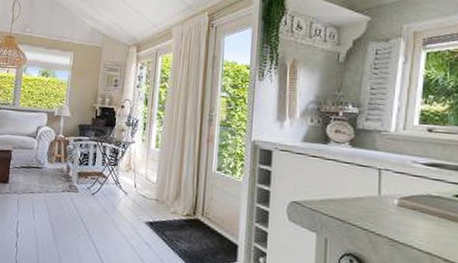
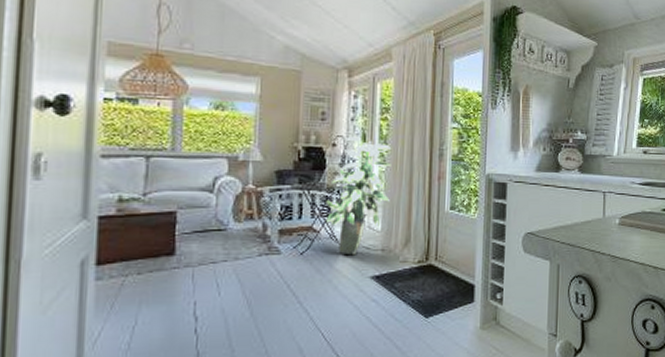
indoor plant: none [113,100,167,202] -> present [326,136,391,256]

